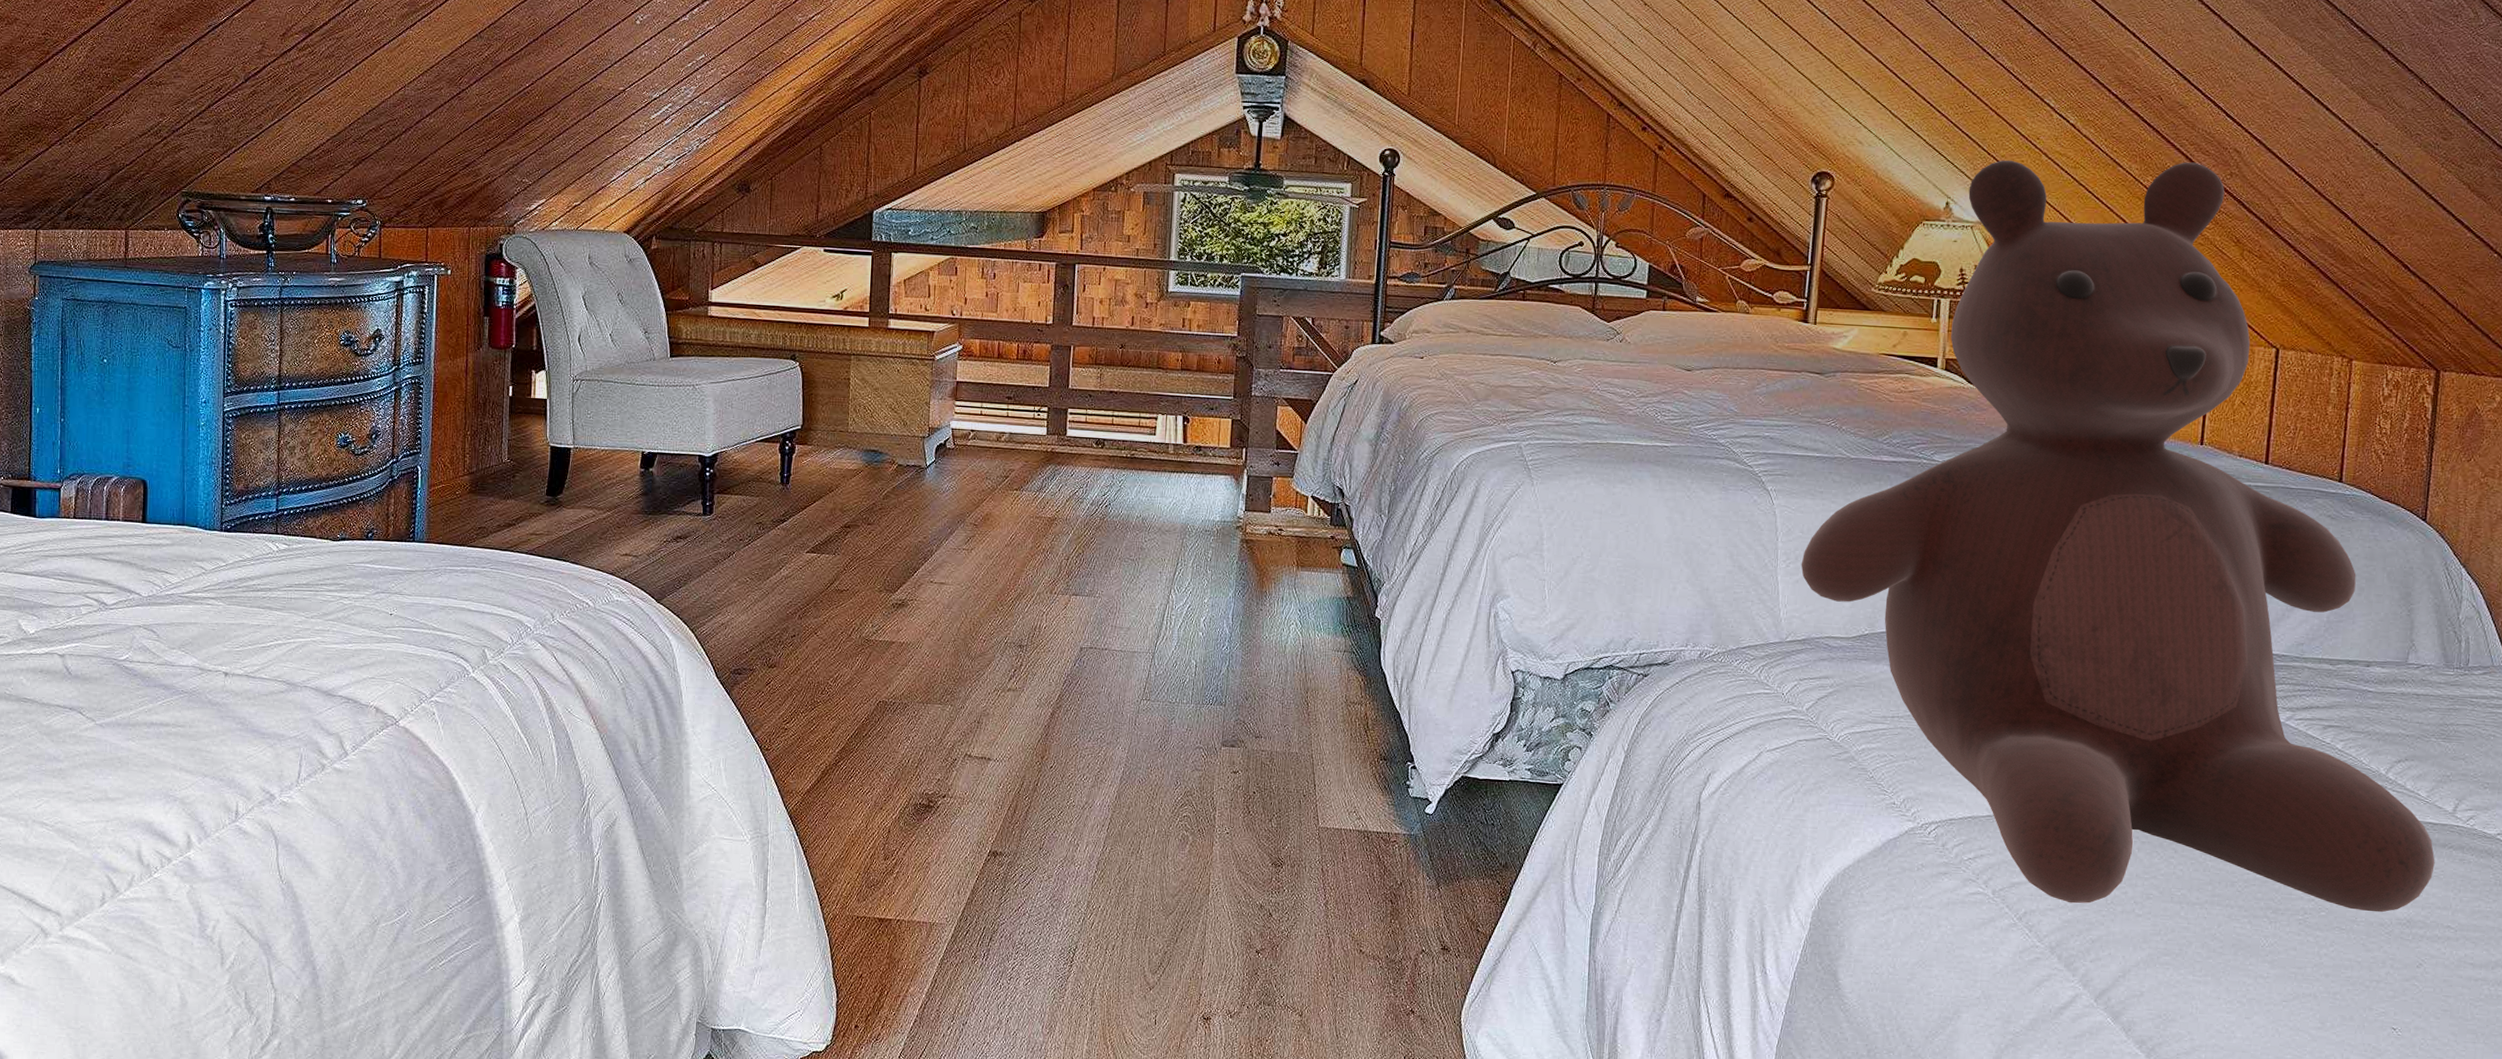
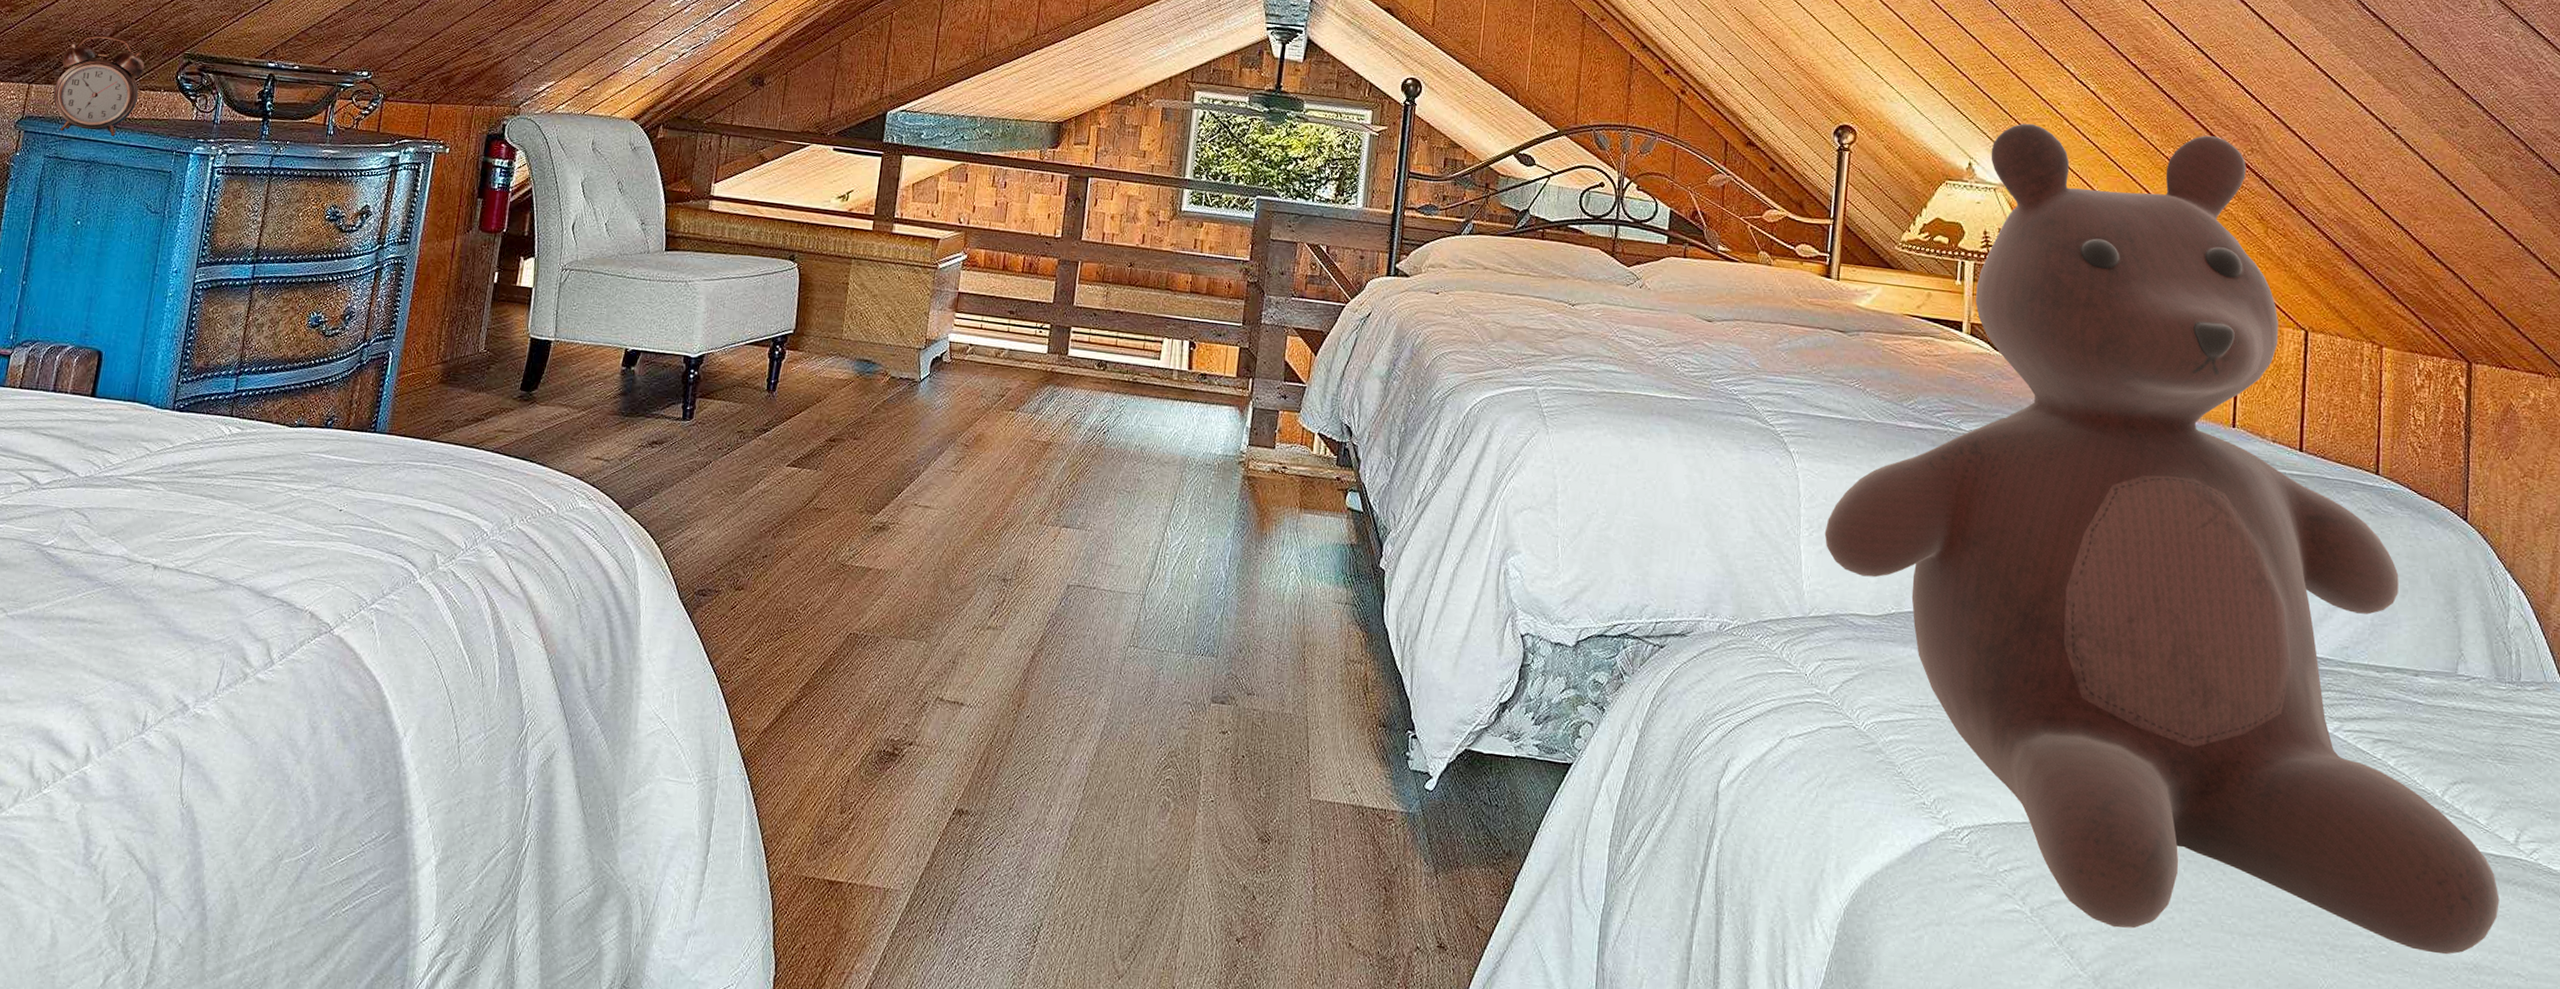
alarm clock: none [61,178,145,277] -> present [53,35,145,137]

